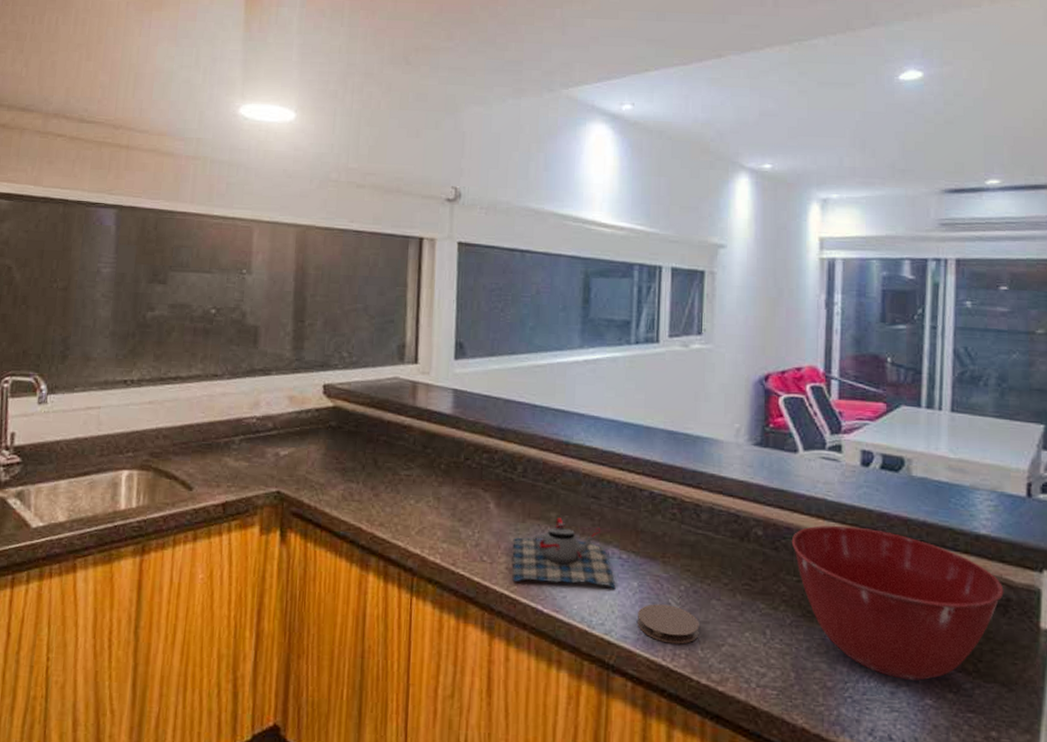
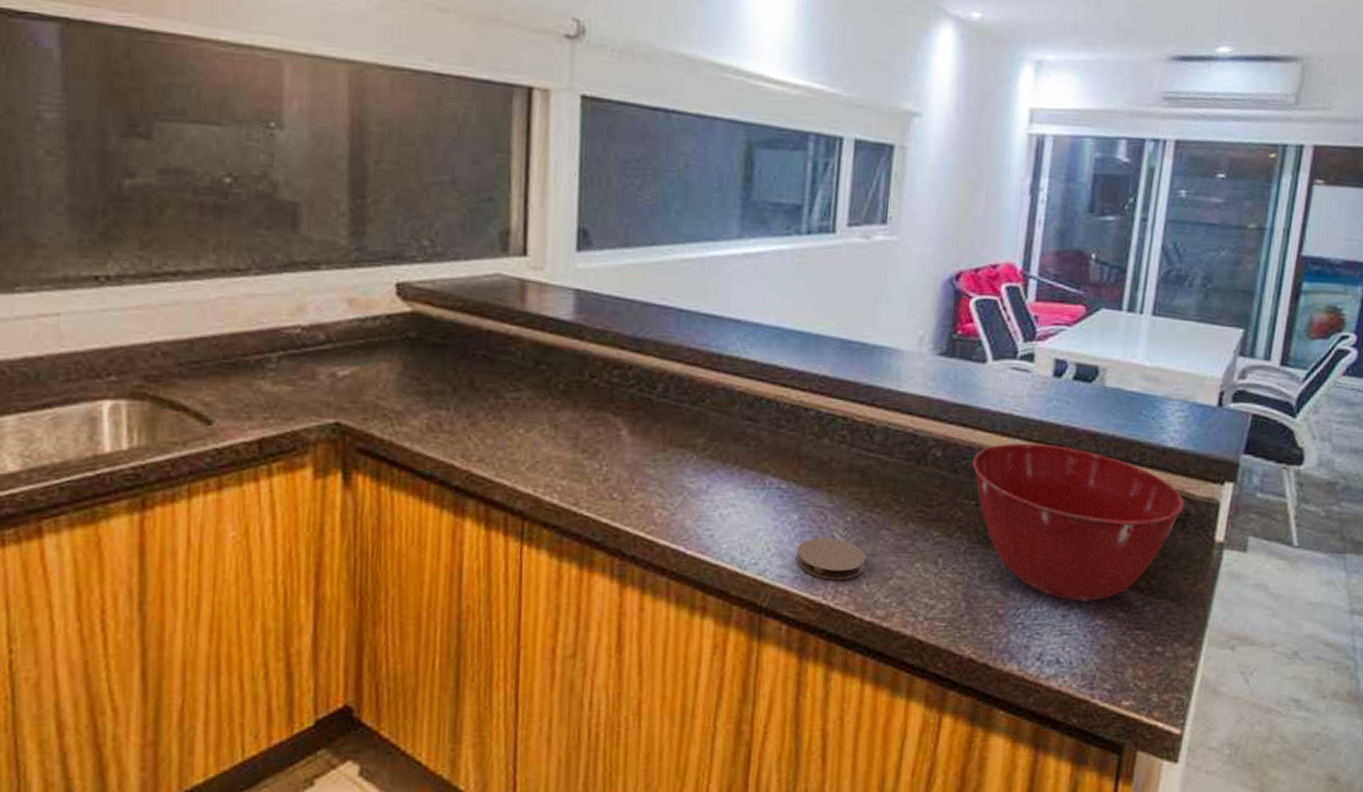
teapot: present [512,517,616,589] -> none [648,444,773,524]

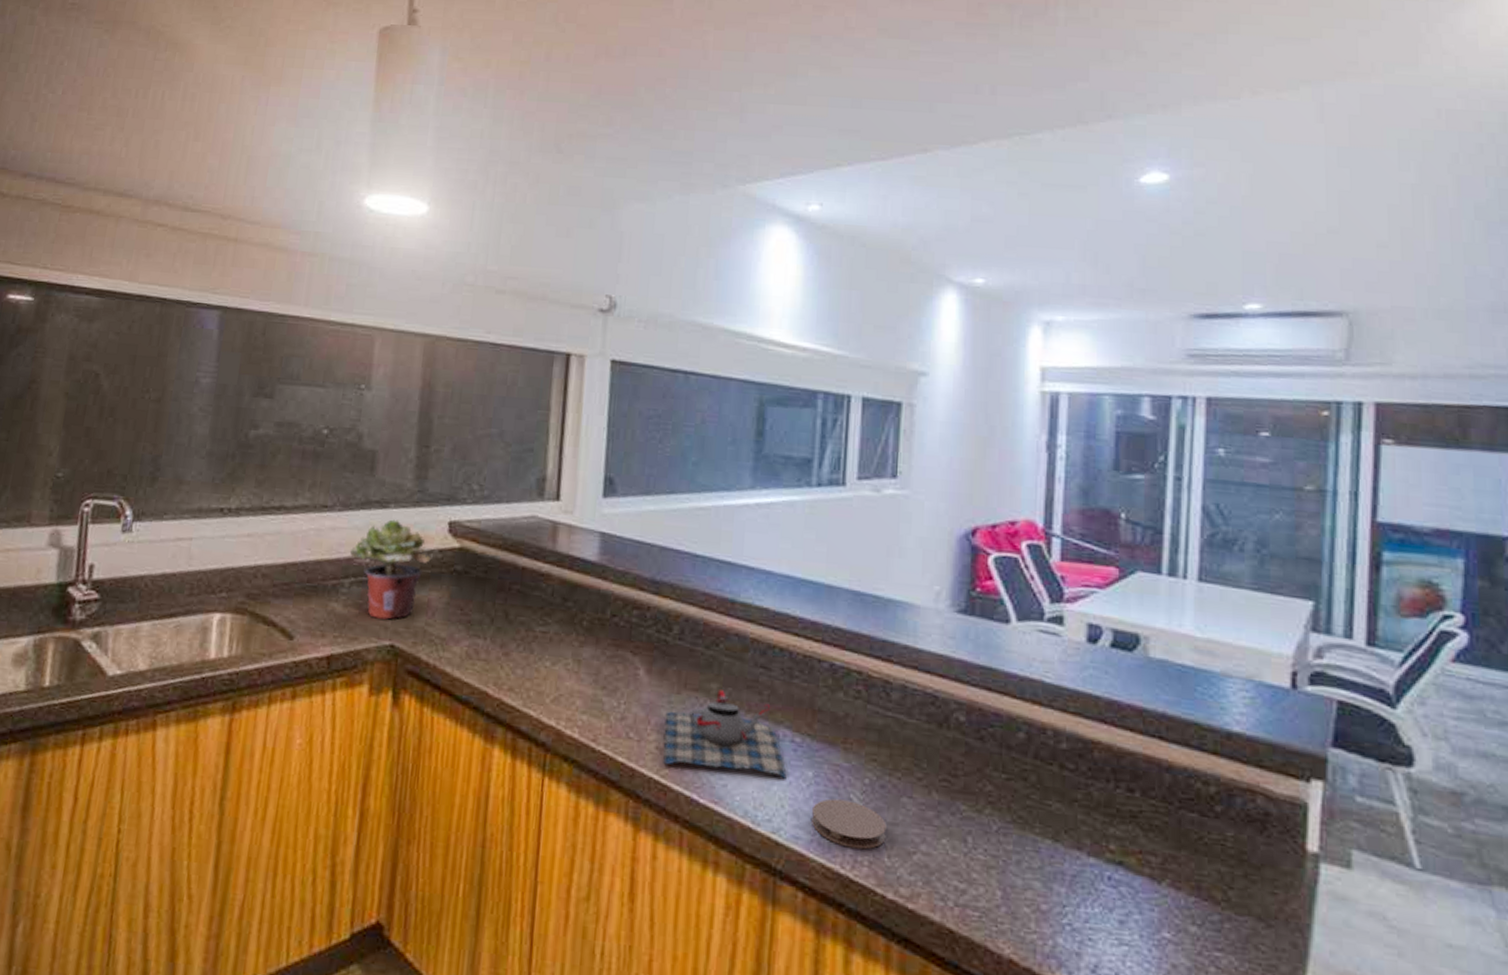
potted plant: none [274,282,377,396] -> present [349,519,431,620]
teapot: none [648,444,773,524] -> present [663,690,787,779]
mixing bowl: present [972,443,1185,601] -> none [1000,712,1262,909]

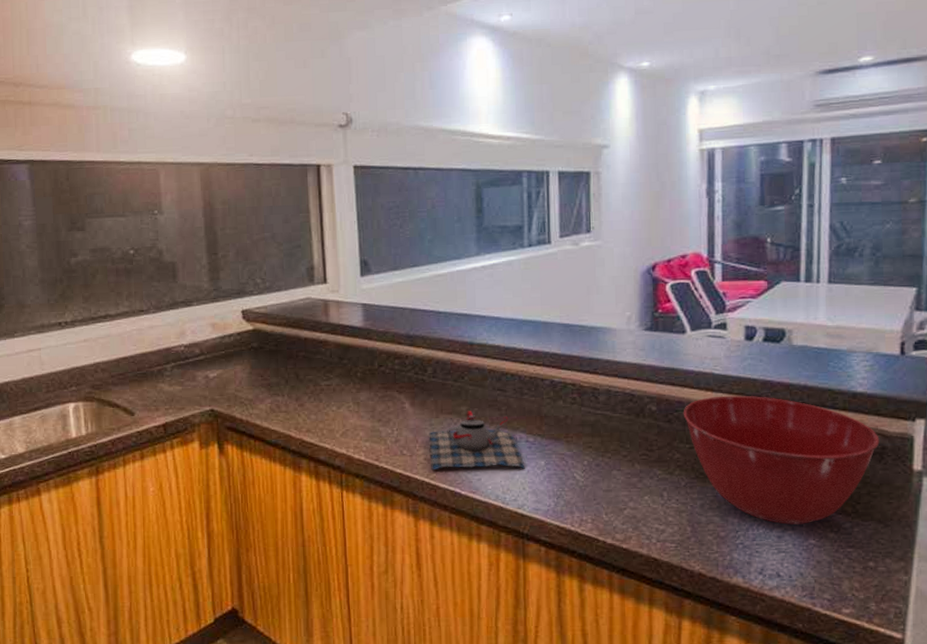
potted plant: present [349,519,431,620] -> none [167,314,232,391]
coaster: present [812,798,887,850] -> none [547,478,603,511]
mixing bowl: none [1000,712,1262,909] -> present [683,395,880,525]

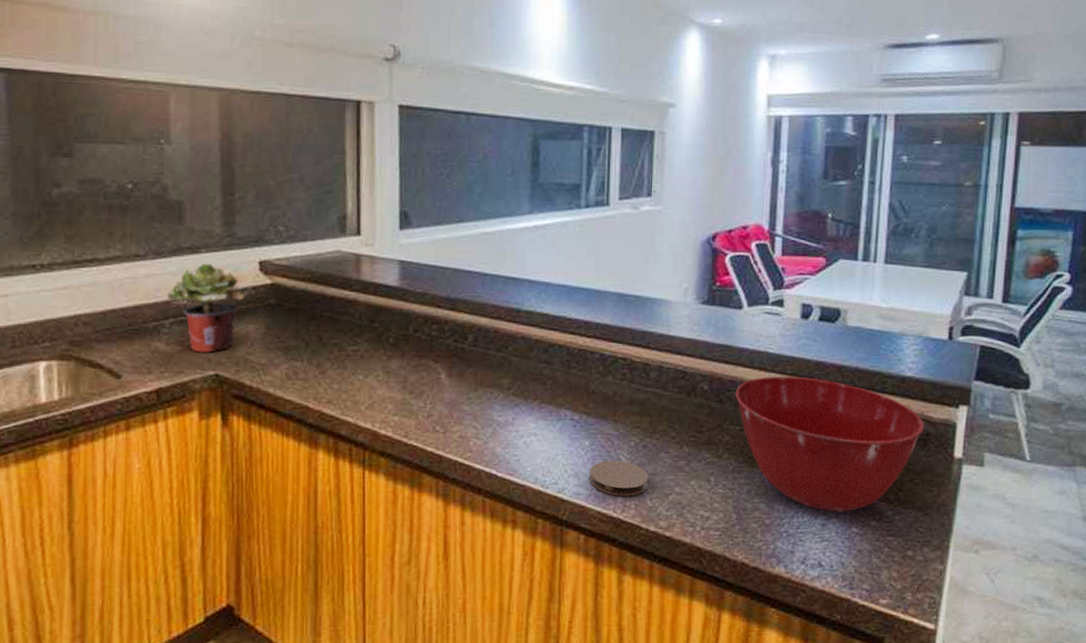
potted plant: none [167,314,232,391] -> present [166,263,245,353]
teapot: present [429,411,525,471] -> none [465,384,568,450]
coaster: none [547,478,603,511] -> present [590,460,648,496]

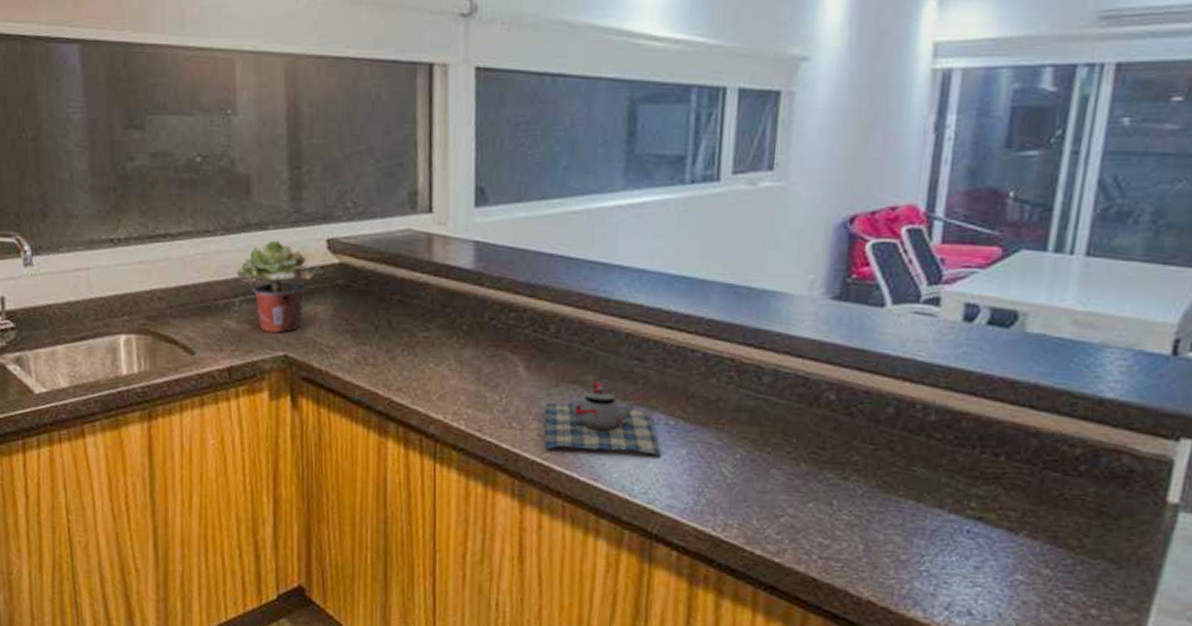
teapot: none [465,384,568,450] -> present [544,381,661,457]
coaster: present [590,460,648,496] -> none [685,472,756,515]
mixing bowl: present [735,376,924,512] -> none [869,388,1127,556]

